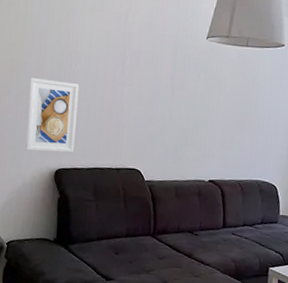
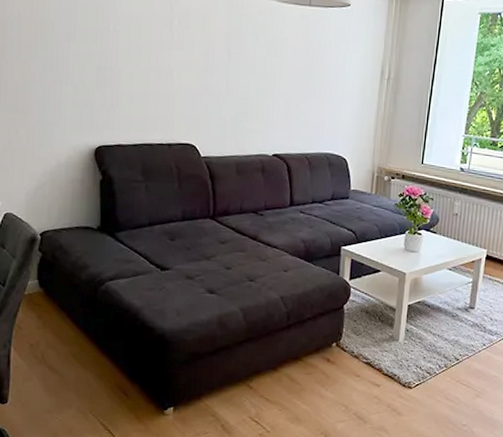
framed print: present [25,77,80,153] -> none [57,39,120,128]

